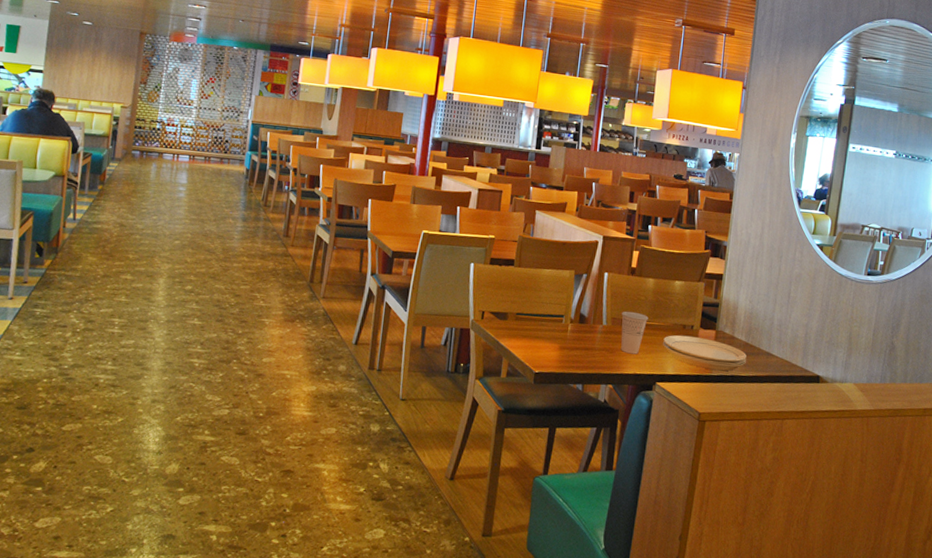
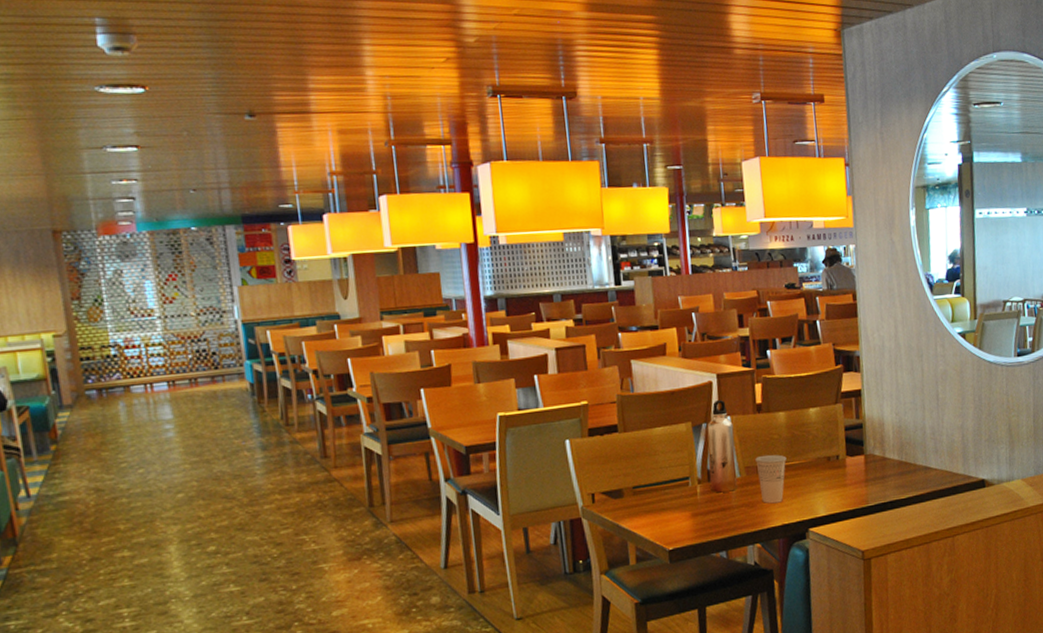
water bottle: none [579,257,609,336] -> present [707,400,737,493]
plate: present [662,335,747,371] -> none [807,466,904,501]

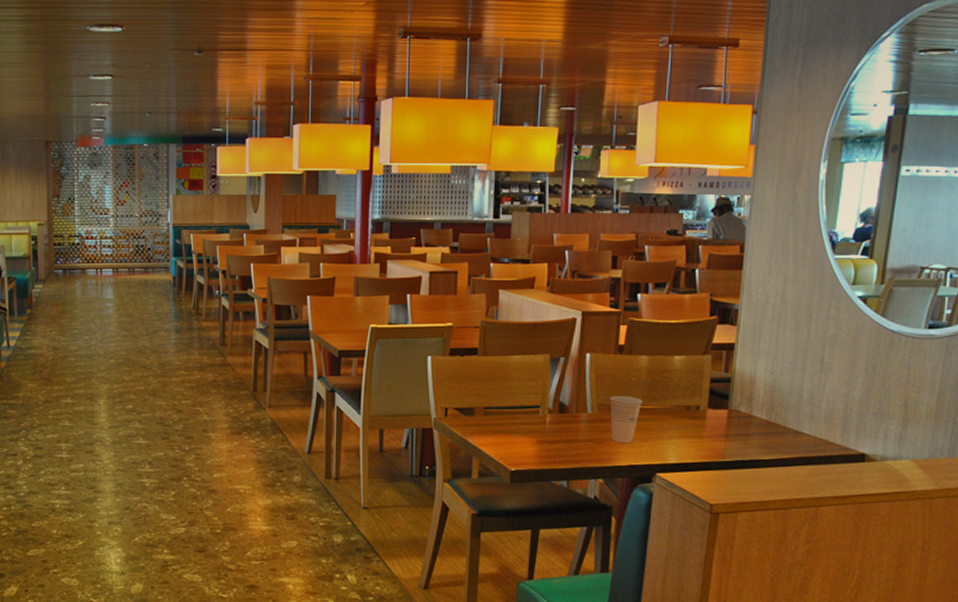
water bottle: present [707,400,737,493] -> none [560,337,592,425]

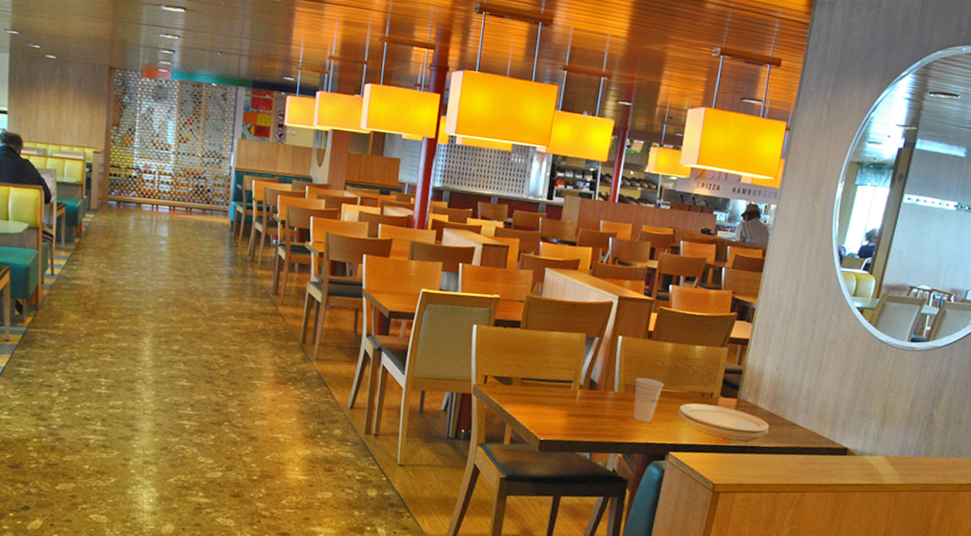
plate: none [661,418,769,456] -> present [678,403,769,441]

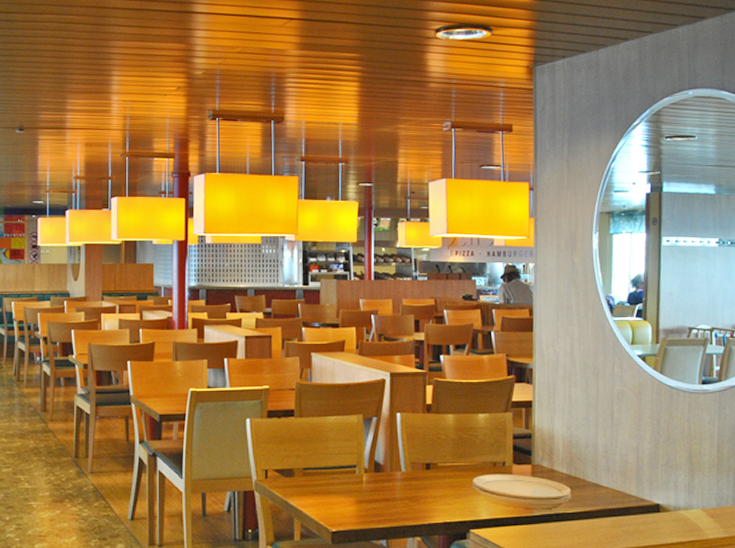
cup: present [633,377,664,423] -> none [421,453,452,501]

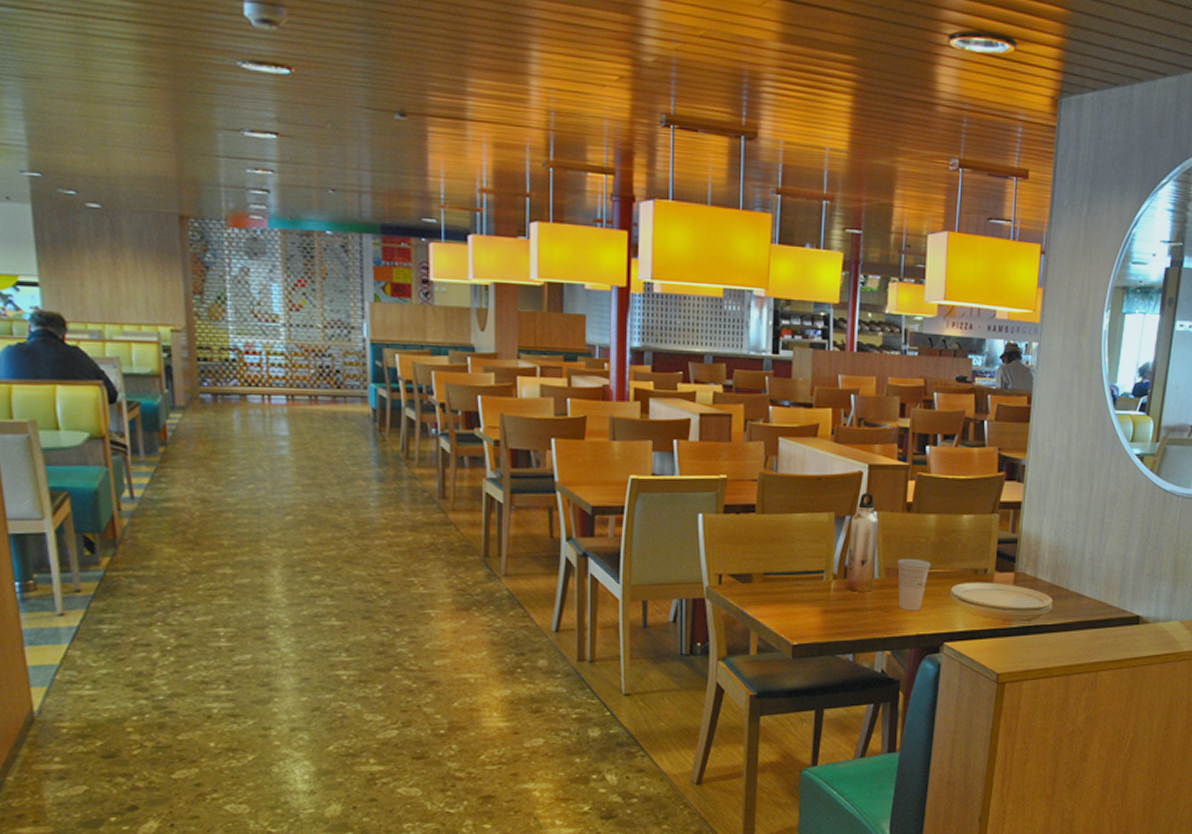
water bottle: none [375,397,403,484] -> present [845,493,879,592]
cup: none [421,453,452,501] -> present [897,558,931,611]

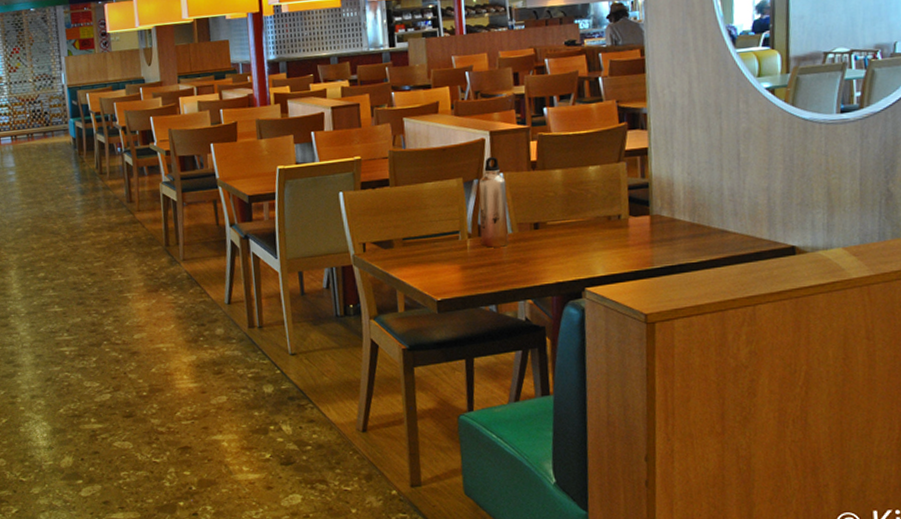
cup: present [897,558,931,611] -> none [528,211,563,261]
plate: present [949,582,1053,621] -> none [584,226,695,262]

